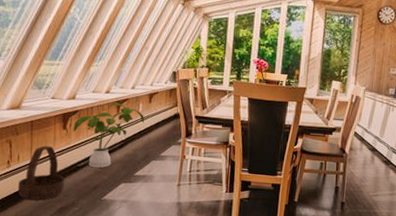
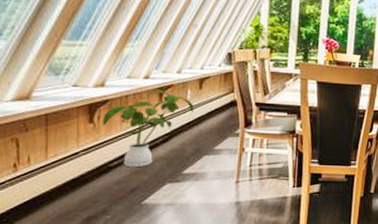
basket: present [18,145,64,201] -> none [29,143,92,210]

